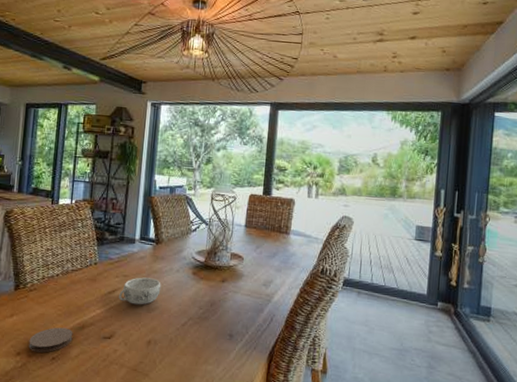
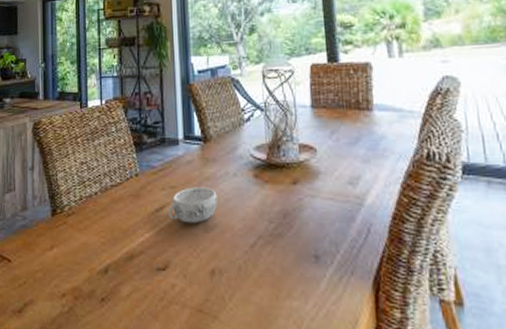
coaster: present [28,327,73,353] -> none [73,259,122,293]

